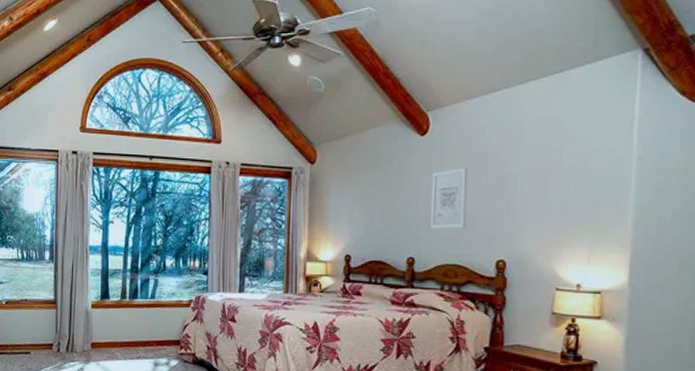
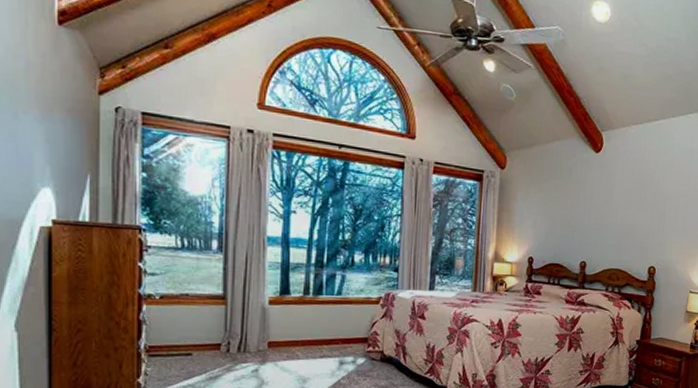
wall art: present [430,168,468,229] -> none [599,185,631,238]

